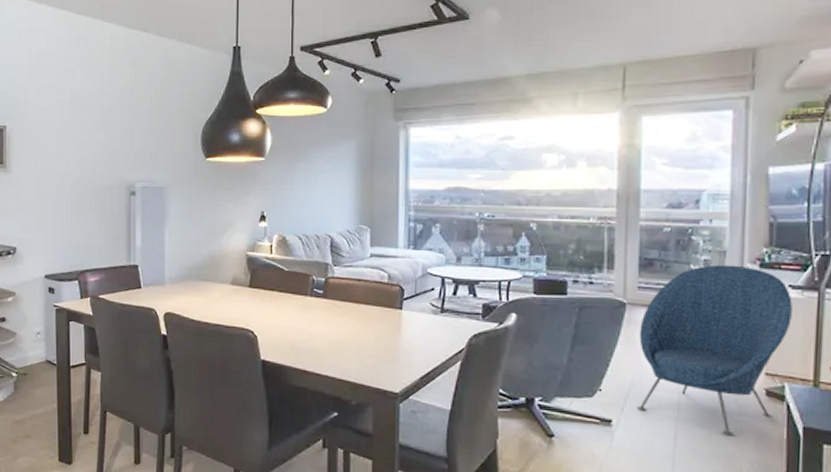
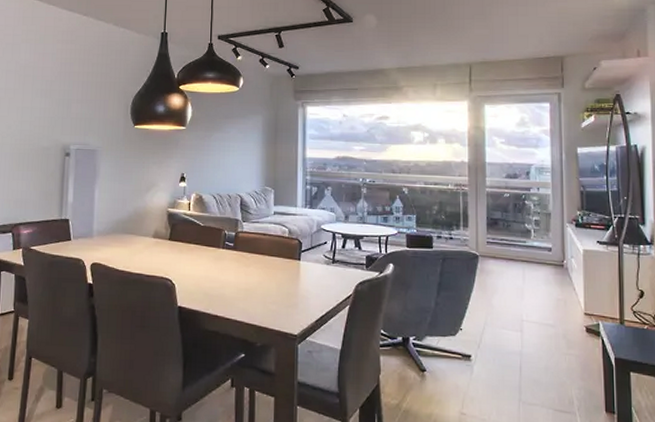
lounge chair: present [637,264,792,435] -> none [490,224,601,366]

